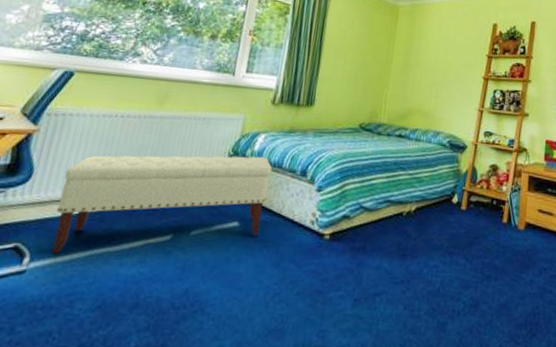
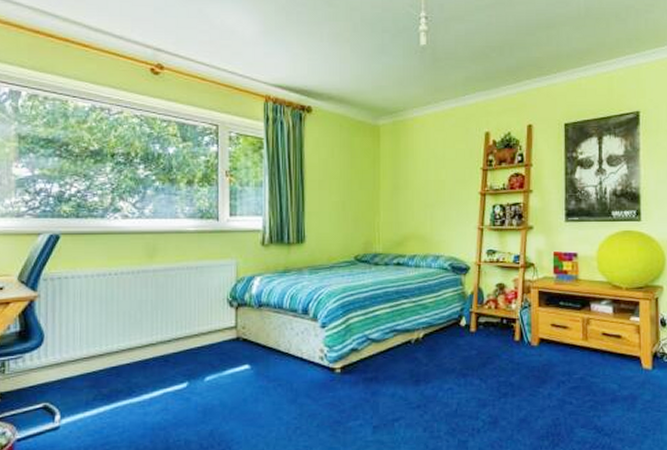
bench: present [52,155,272,254] -> none [74,299,272,409]

